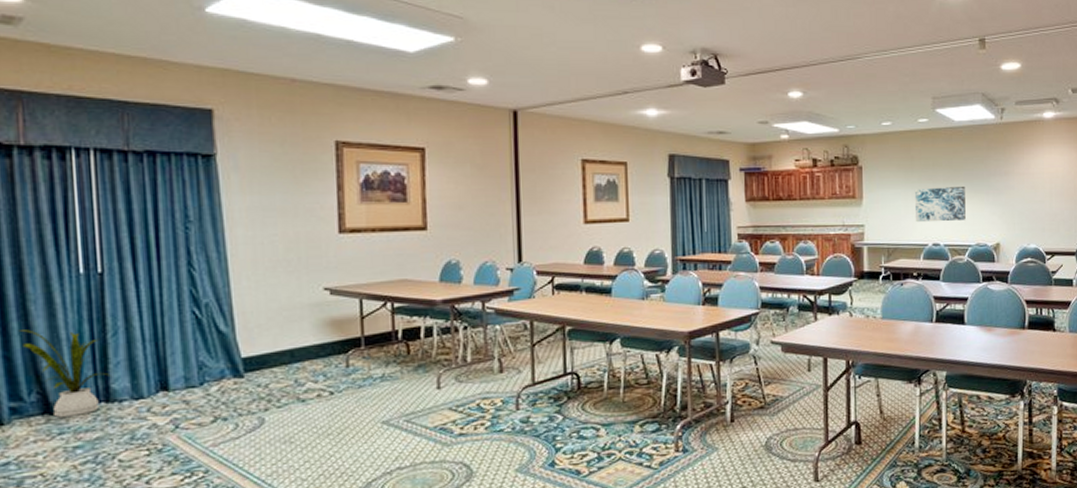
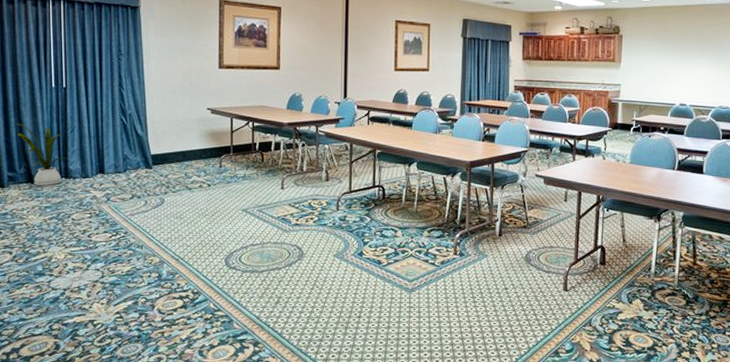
wall art: present [914,185,966,223] -> none [665,55,713,86]

